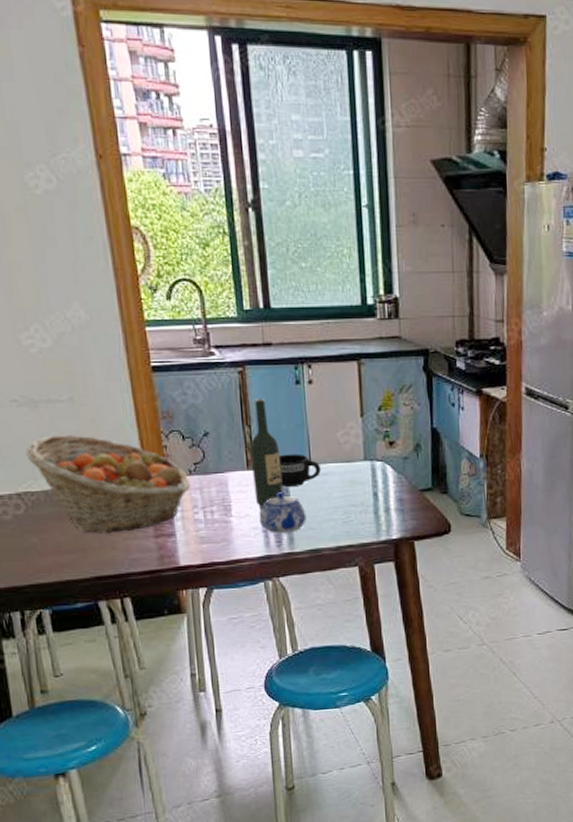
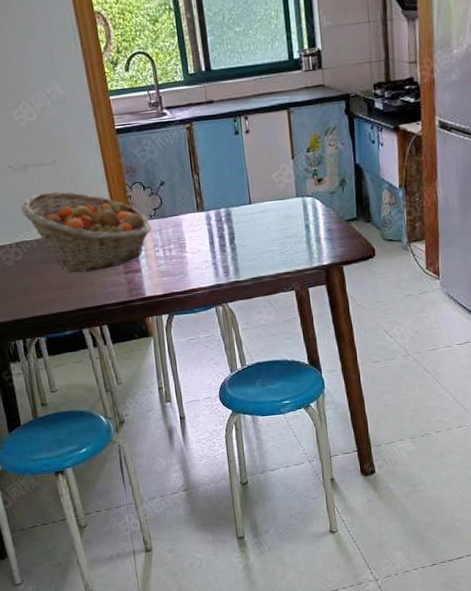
wine bottle: present [250,399,283,507] -> none [199,149,228,243]
teapot: present [259,491,307,533] -> none [209,228,249,265]
mug: present [279,453,322,487] -> none [224,195,260,224]

